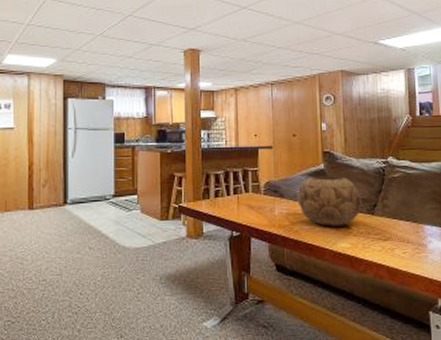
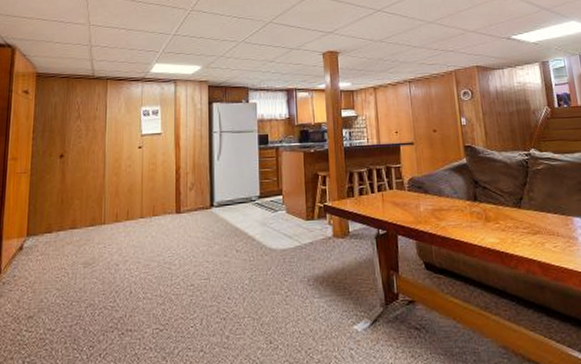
decorative bowl: present [297,176,362,226] -> none [441,170,507,222]

